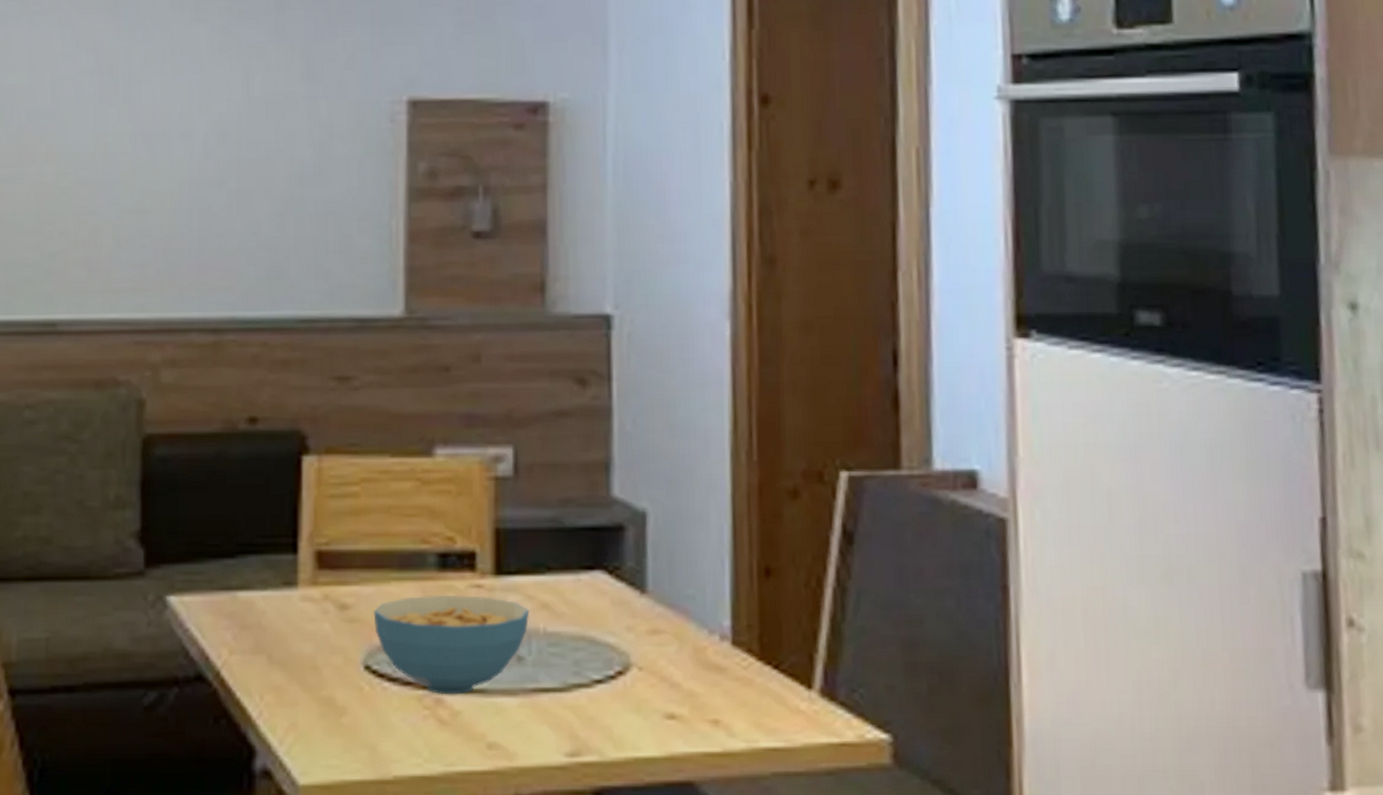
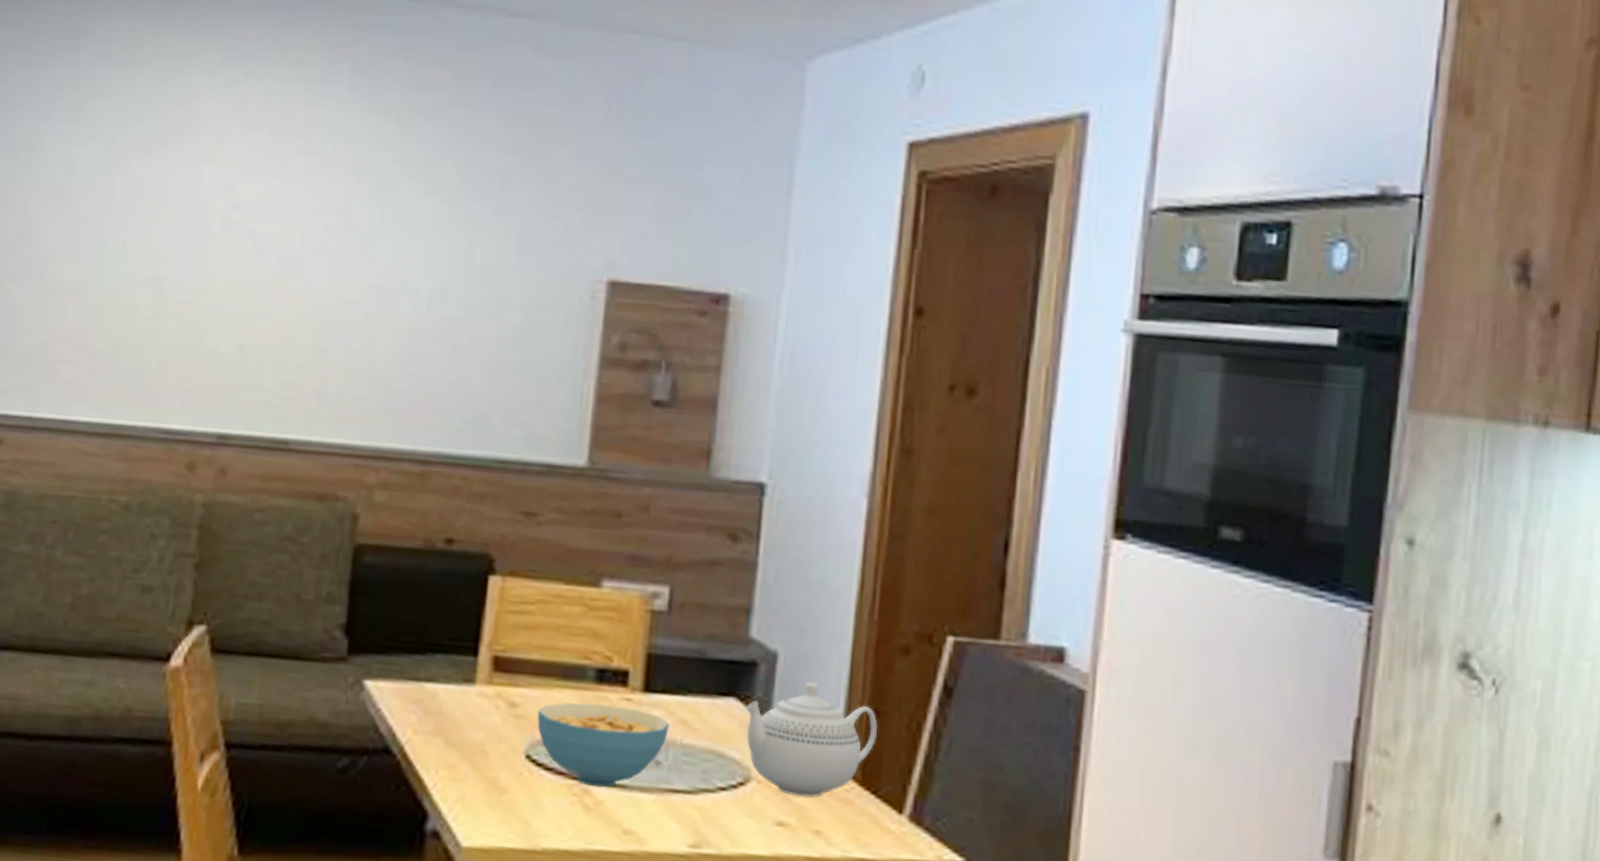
teapot: none [616,541,772,681] -> present [745,681,878,798]

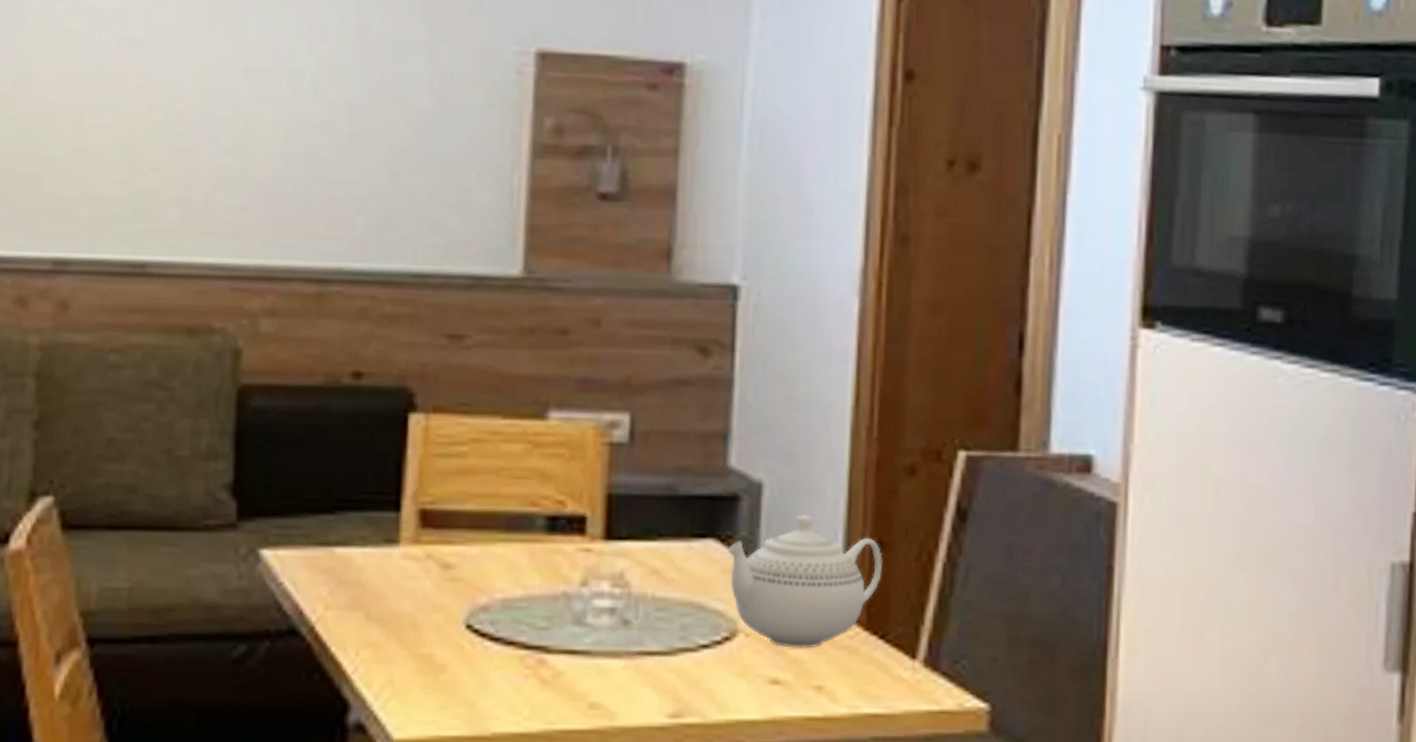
cereal bowl: present [536,702,670,787] -> none [477,557,639,656]

